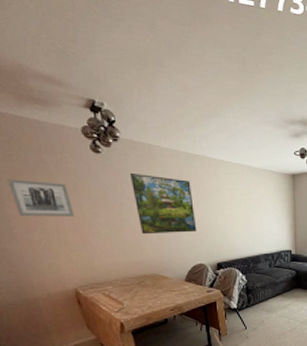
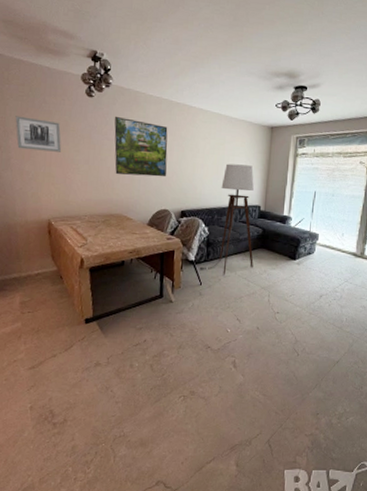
floor lamp: none [242,213,291,317] -> present [199,163,254,275]

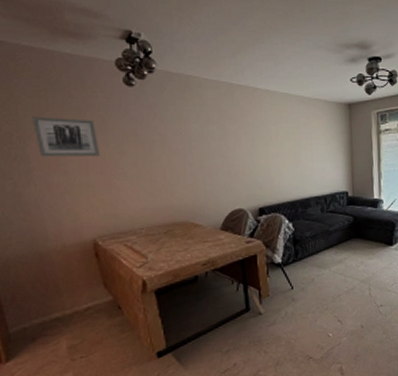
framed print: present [114,116,168,177] -> none [163,106,237,176]
floor lamp: present [199,163,254,275] -> none [288,148,348,274]

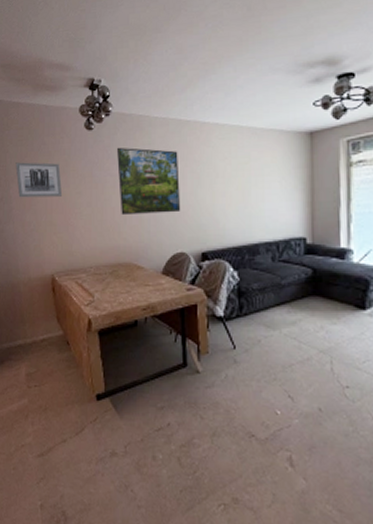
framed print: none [163,106,237,176] -> present [116,147,181,216]

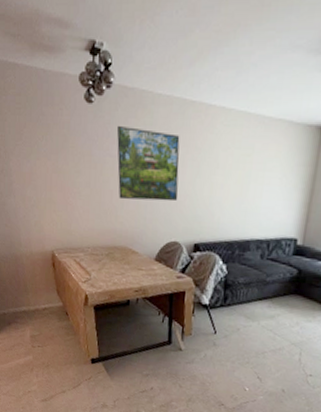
wall art: present [15,162,63,198] -> none [14,133,62,174]

